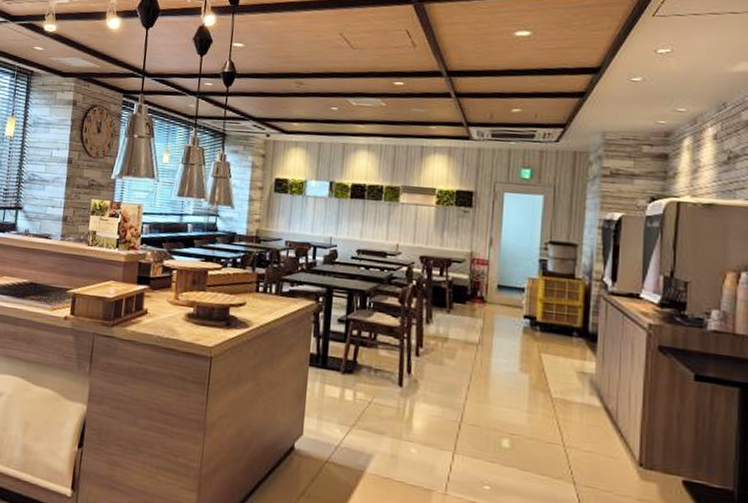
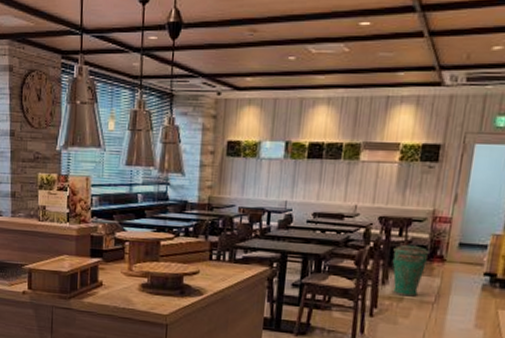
trash can: none [434,283,470,337] -> present [391,243,430,297]

